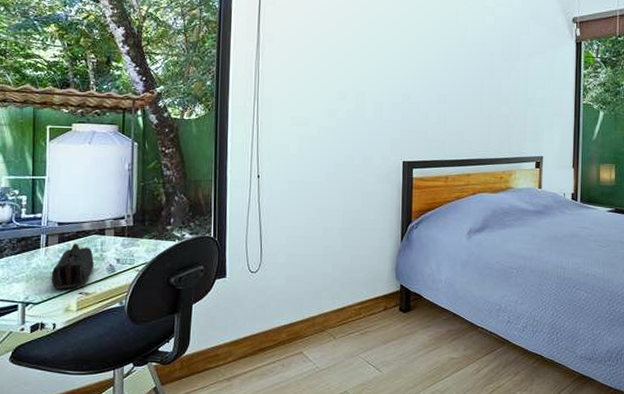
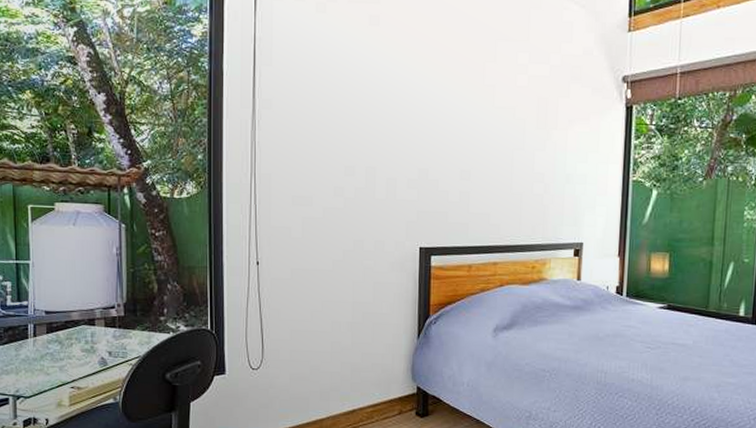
pencil case: present [51,244,94,289] -> none [41,334,85,383]

